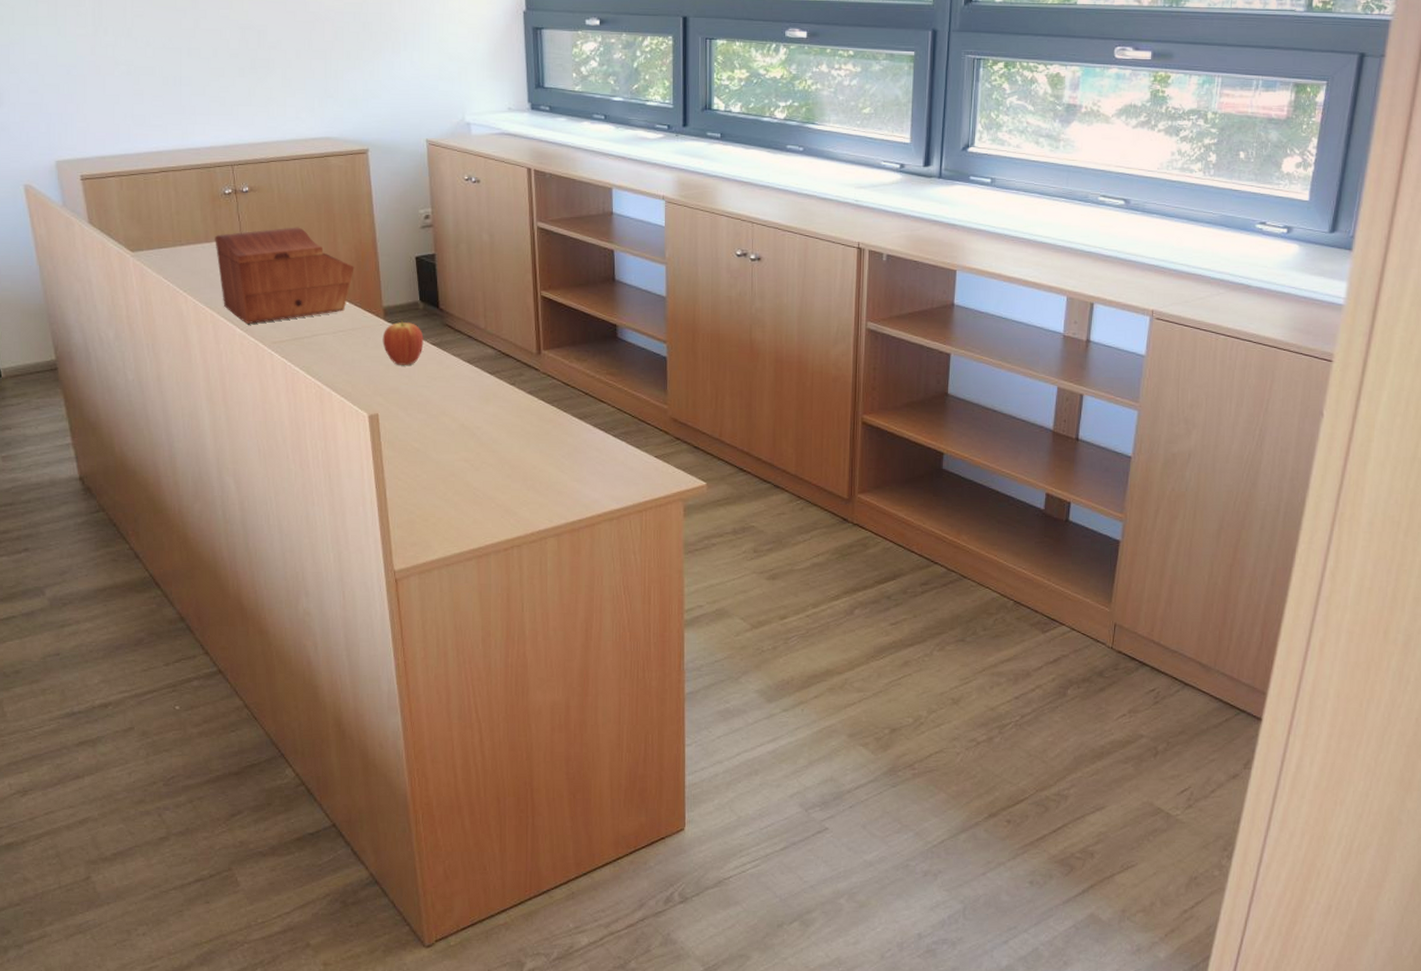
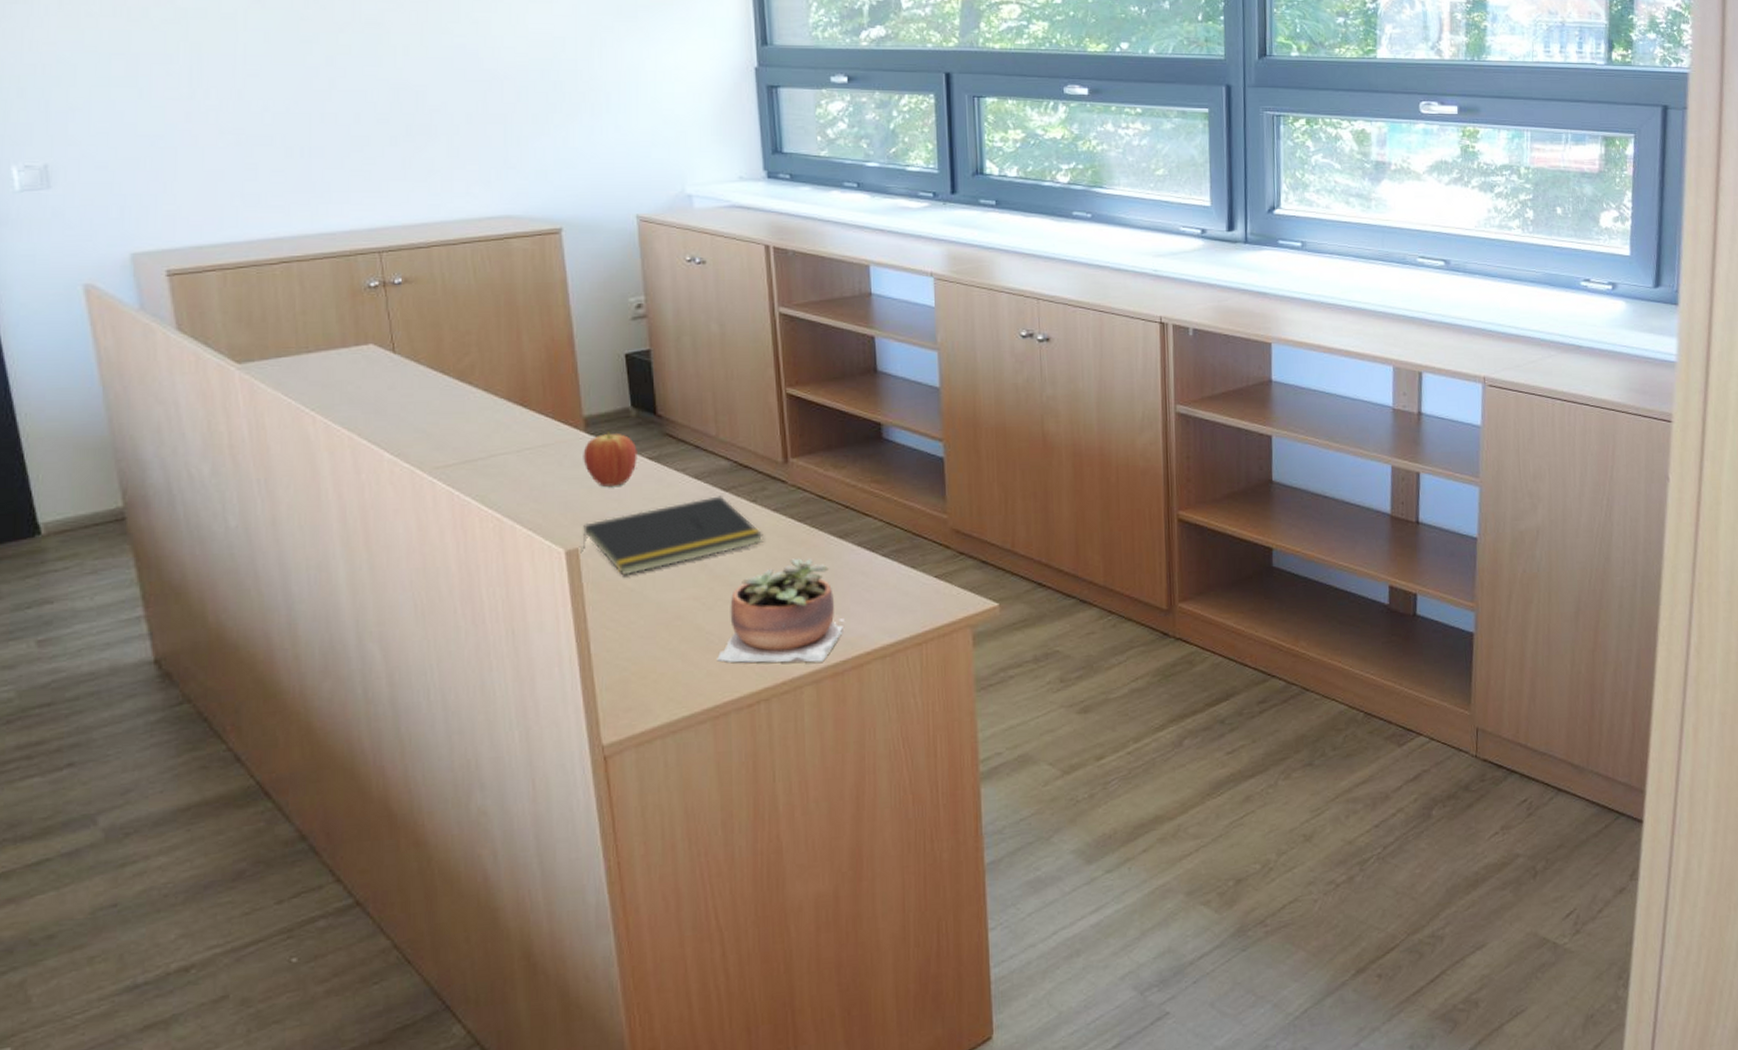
sewing box: present [215,227,354,324] -> none [355,324,545,446]
notepad: none [382,378,520,438] -> present [583,496,764,576]
succulent plant: none [481,433,581,519] -> present [717,557,845,663]

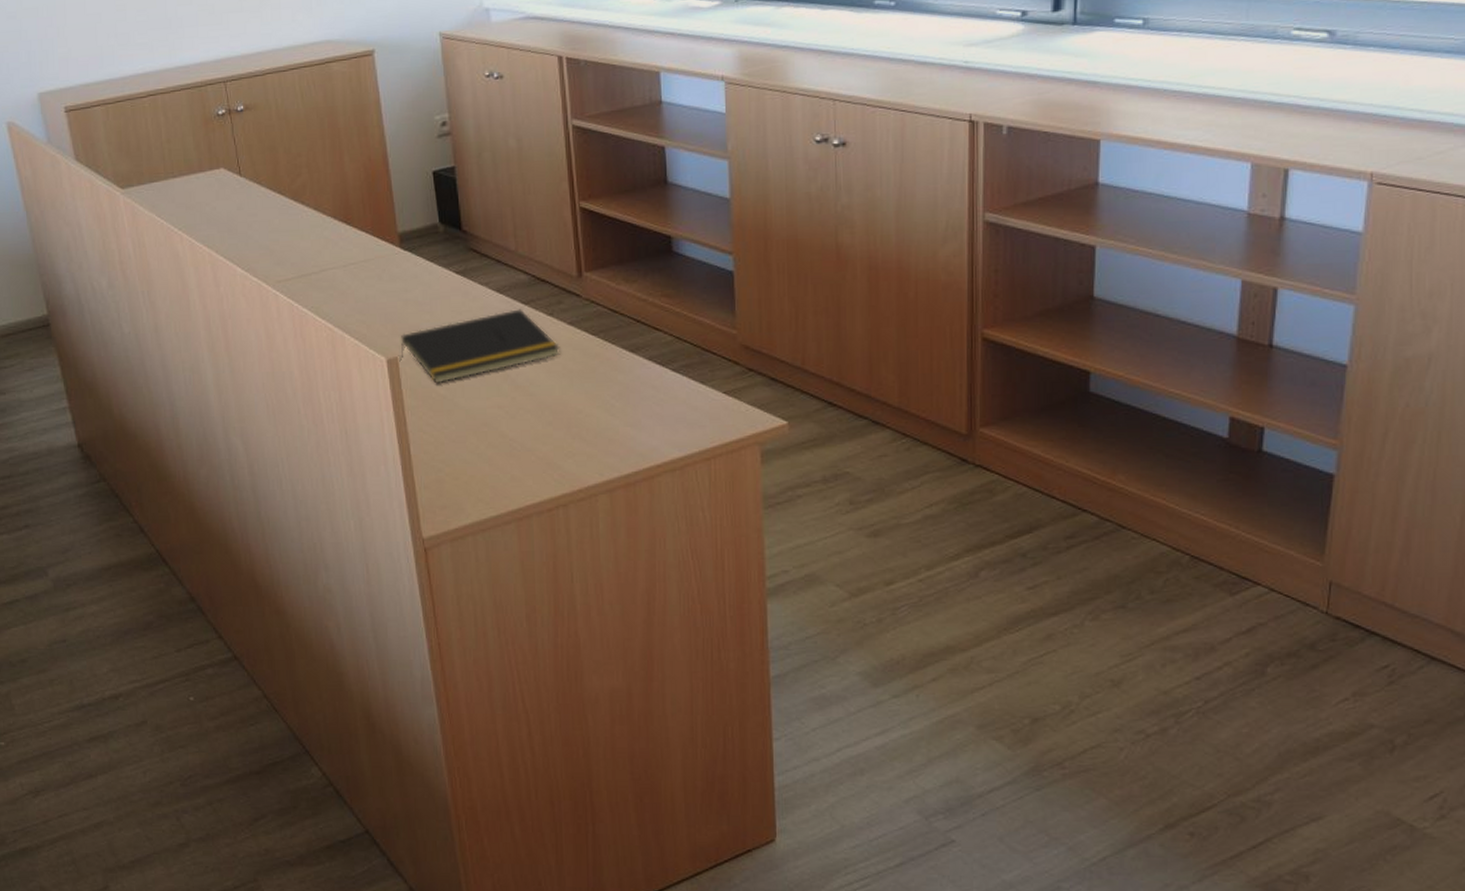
fruit: present [583,431,637,487] -> none [399,247,446,299]
succulent plant: present [717,557,845,663] -> none [520,370,636,472]

